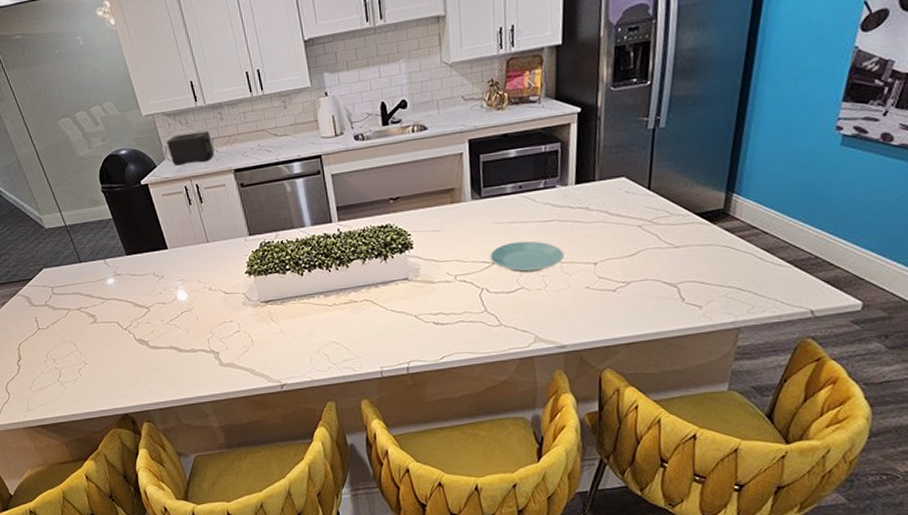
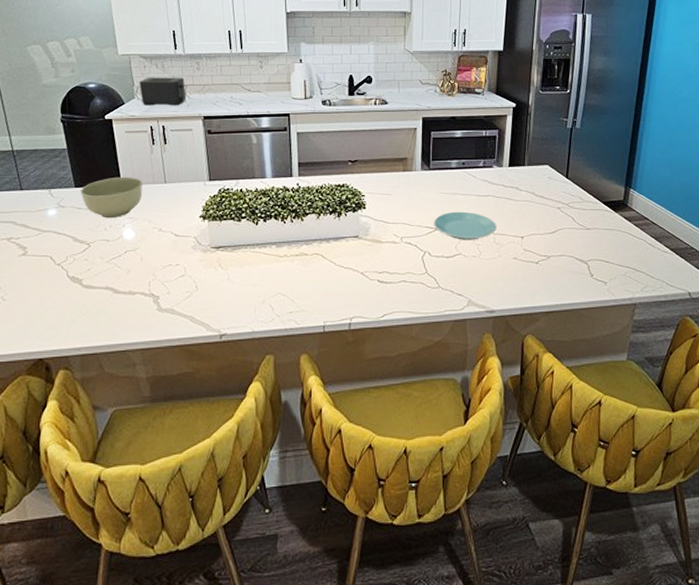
bowl: none [132,239,189,283] -> present [80,177,143,219]

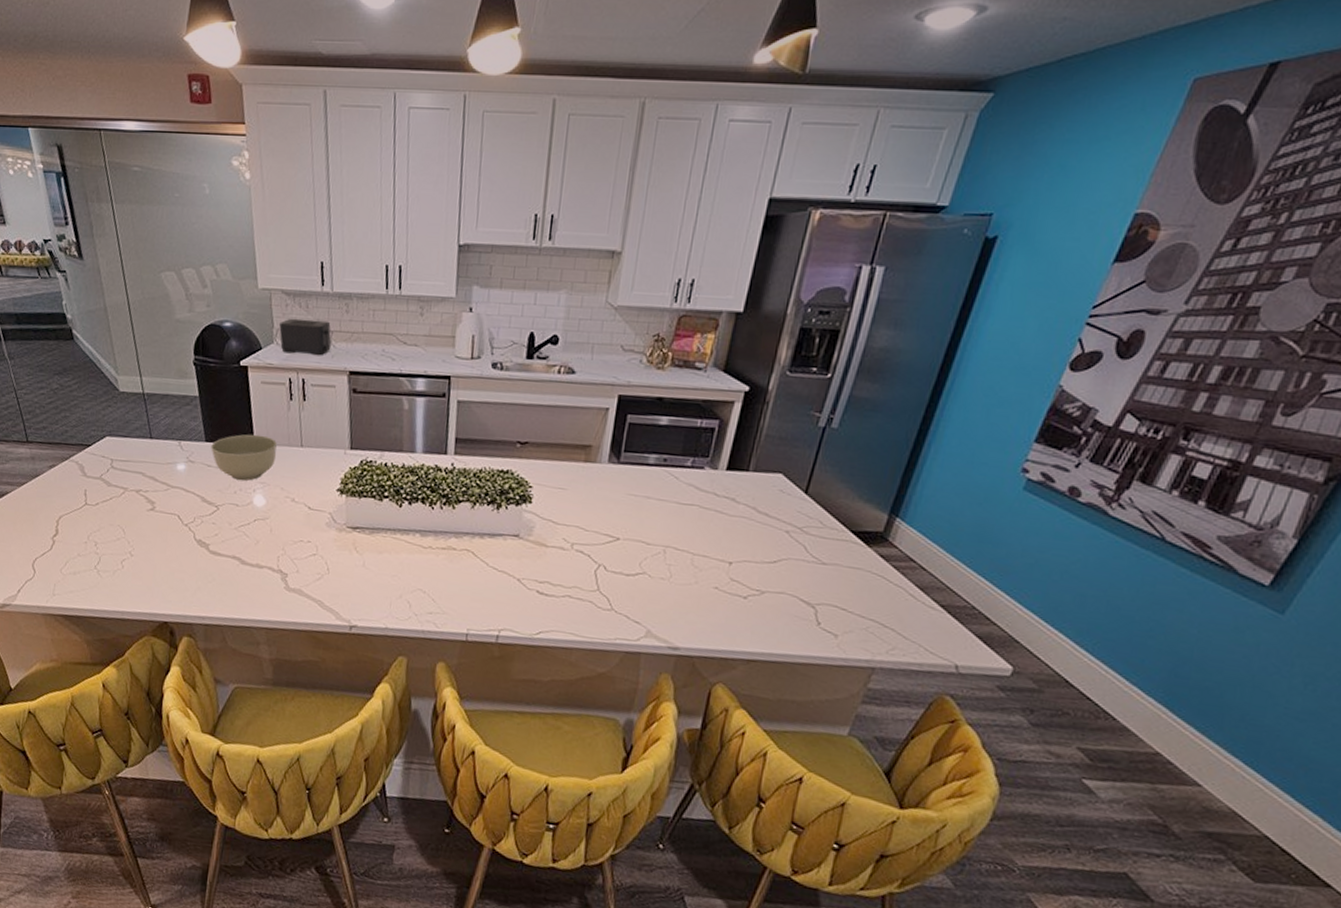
plate: present [434,211,497,240] -> none [615,519,698,559]

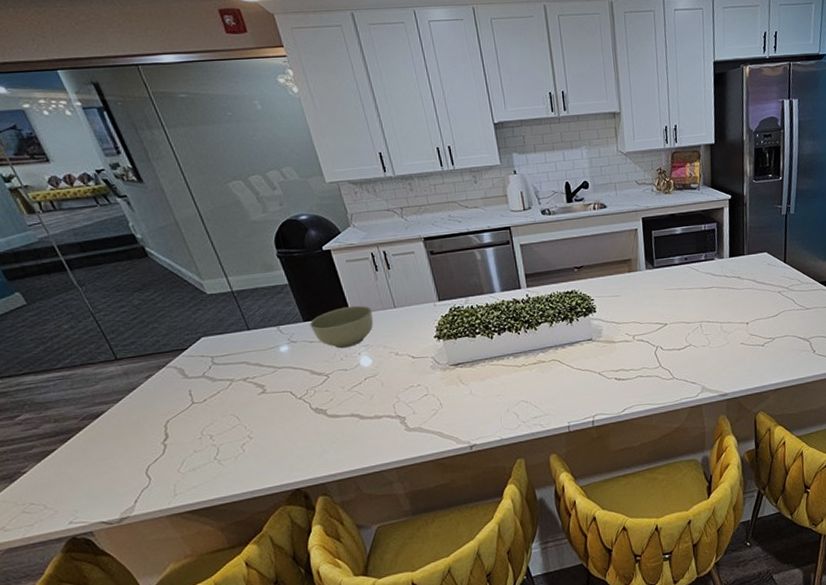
toaster: present [279,318,332,355] -> none [352,200,404,233]

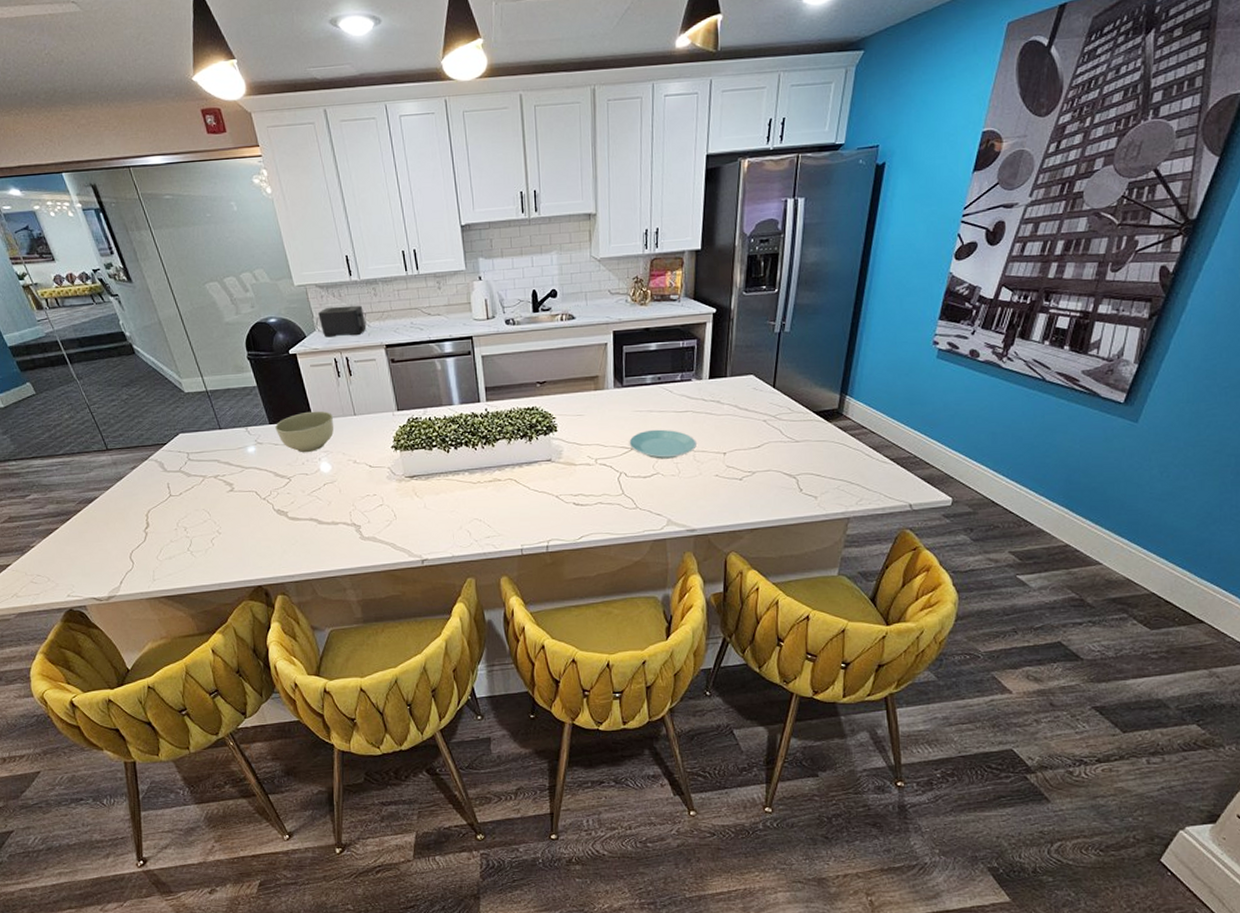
toaster: none [352,200,404,233] -> present [318,305,367,338]
plate: none [662,304,723,332] -> present [629,429,697,459]

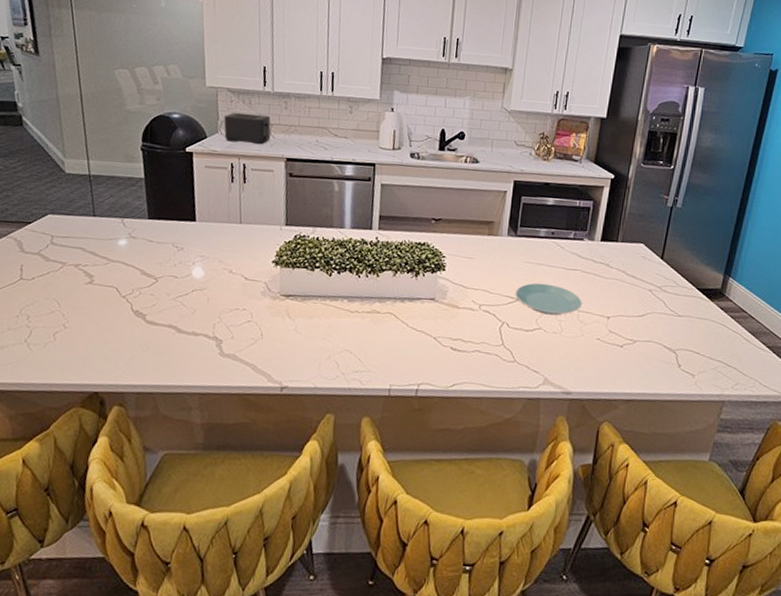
bowl: present [275,411,335,453] -> none [153,212,217,255]

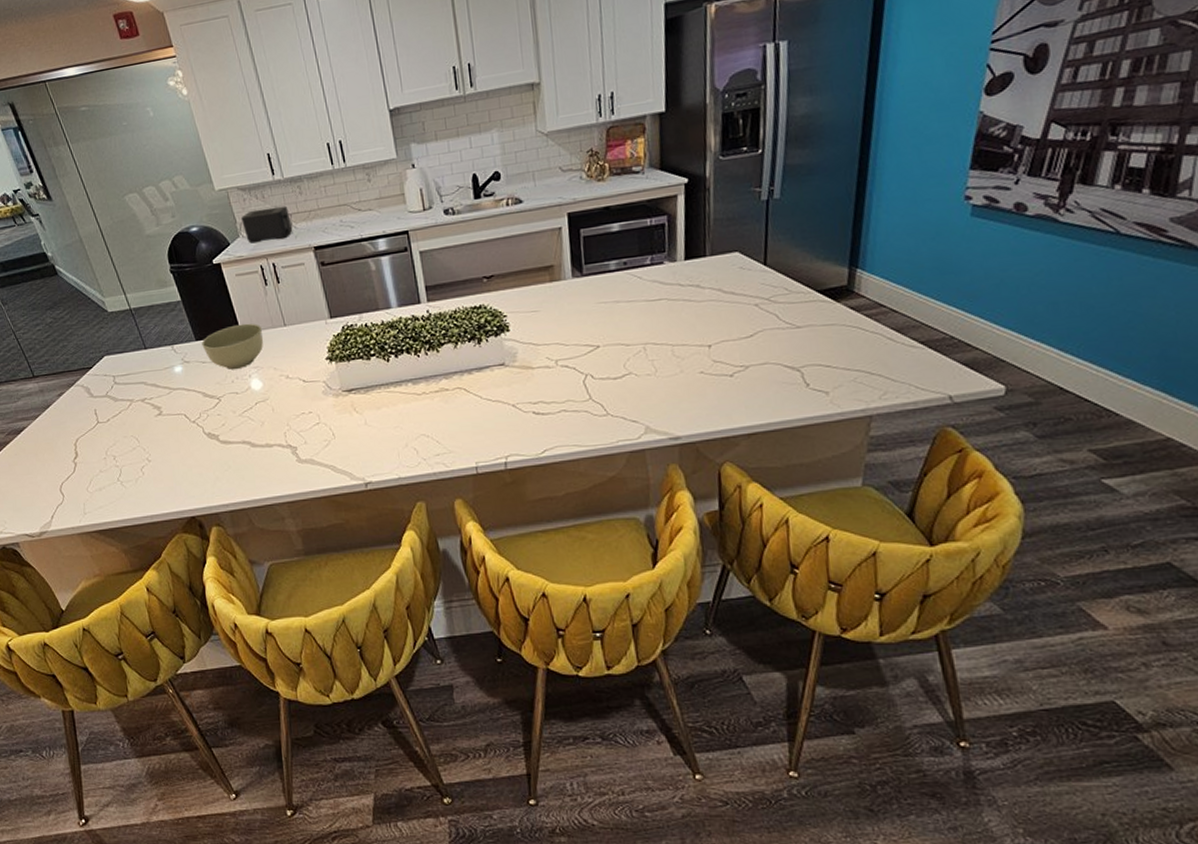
bowl: none [153,212,217,255] -> present [202,323,264,370]
plate: present [515,283,582,316] -> none [594,321,675,357]

